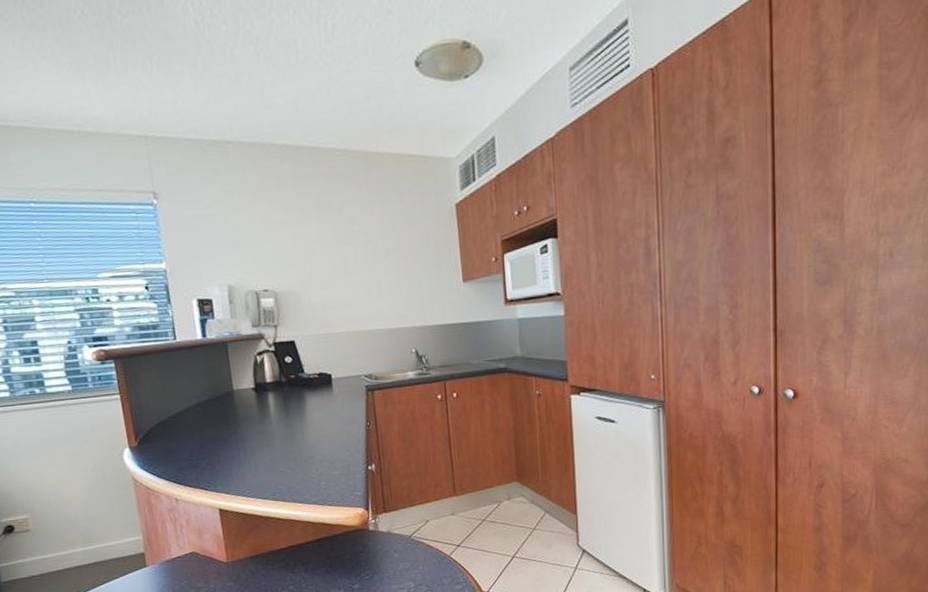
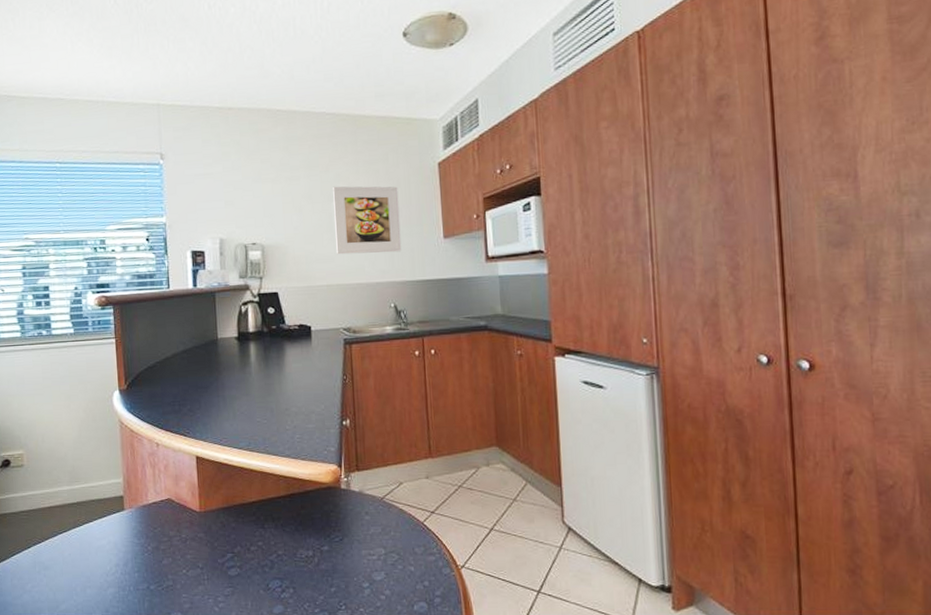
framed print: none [347,228,421,301] -> present [333,186,402,255]

